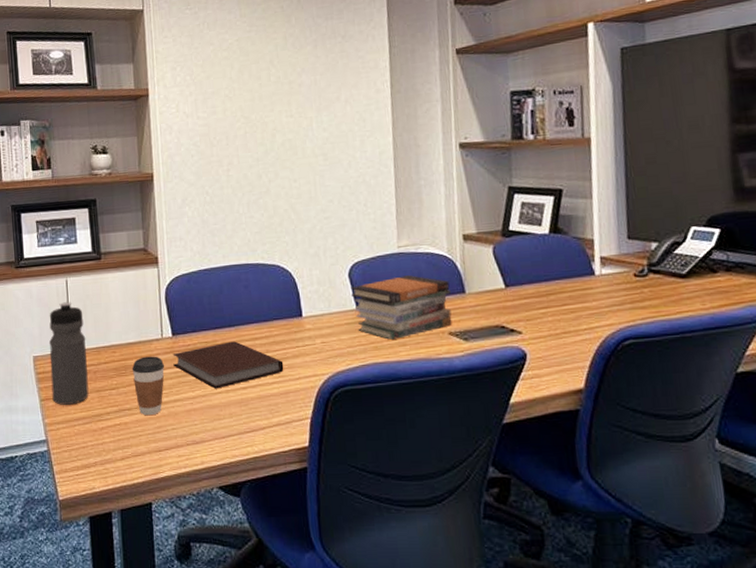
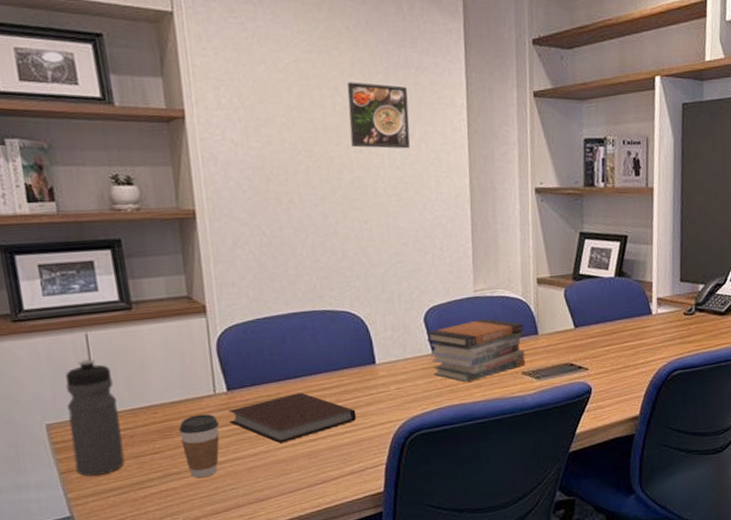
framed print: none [280,54,337,113] -> present [347,82,411,149]

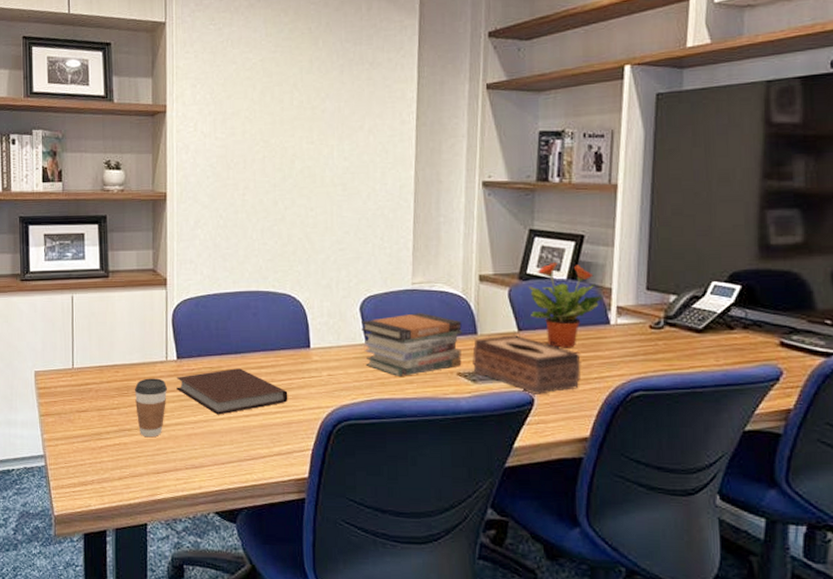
water bottle: present [66,359,125,477] -> none [51,318,90,422]
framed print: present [347,82,411,149] -> none [304,78,361,141]
tissue box: none [535,331,630,384] -> present [472,335,581,394]
potted plant: none [582,262,645,340] -> present [528,262,602,348]

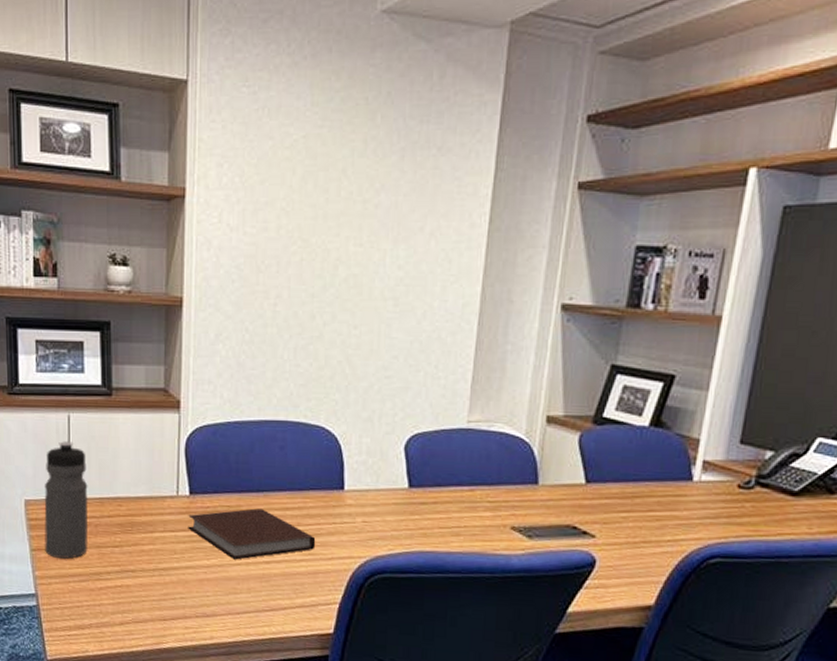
water bottle: none [51,318,90,422] -> present [44,441,88,559]
coffee cup: present [134,378,168,438] -> none [139,514,178,581]
book stack: present [360,313,463,376] -> none [404,456,522,528]
tissue box: present [472,335,581,394] -> none [529,487,655,556]
potted plant: present [528,262,602,348] -> none [602,406,687,506]

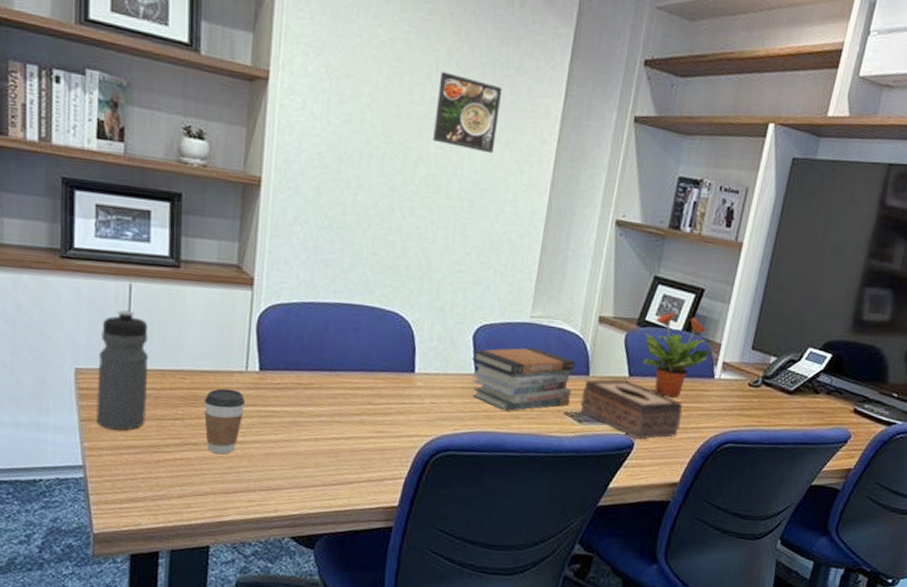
coffee cup: none [139,514,178,581] -> present [204,388,246,455]
notebook: present [188,508,316,560] -> none [256,386,385,436]
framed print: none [352,163,425,245] -> present [433,71,503,154]
book stack: none [404,456,522,528] -> present [471,347,576,411]
tissue box: none [529,487,655,556] -> present [580,379,683,440]
potted plant: none [602,406,687,506] -> present [643,312,711,398]

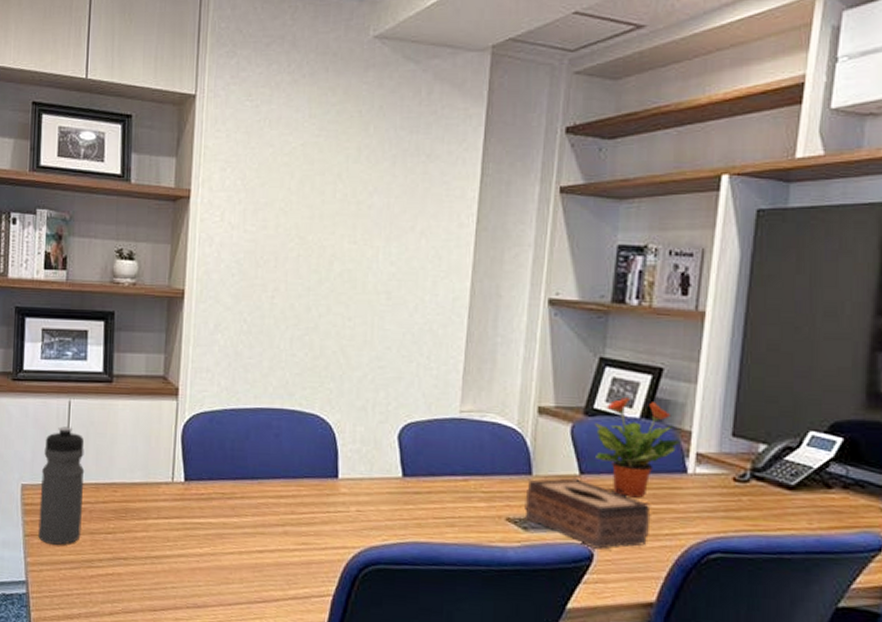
coffee cup: present [204,388,246,455] -> none [133,500,172,569]
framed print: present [433,71,503,154] -> none [346,168,415,243]
book stack: present [471,347,576,411] -> none [397,446,516,518]

